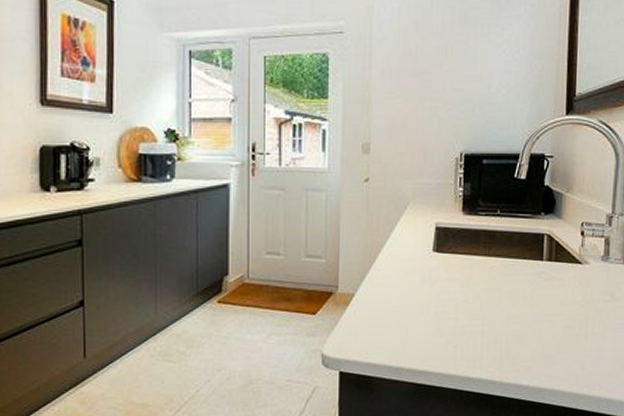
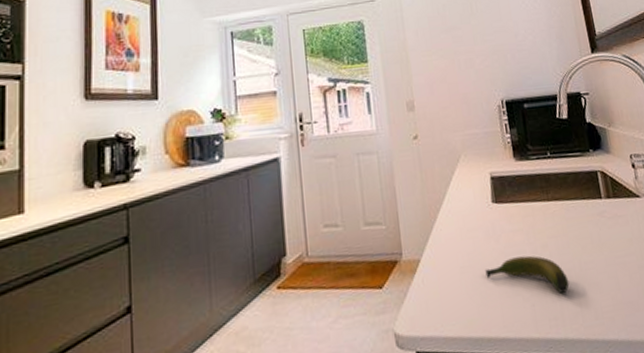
banana: none [415,303,494,341] -> present [485,255,569,295]

